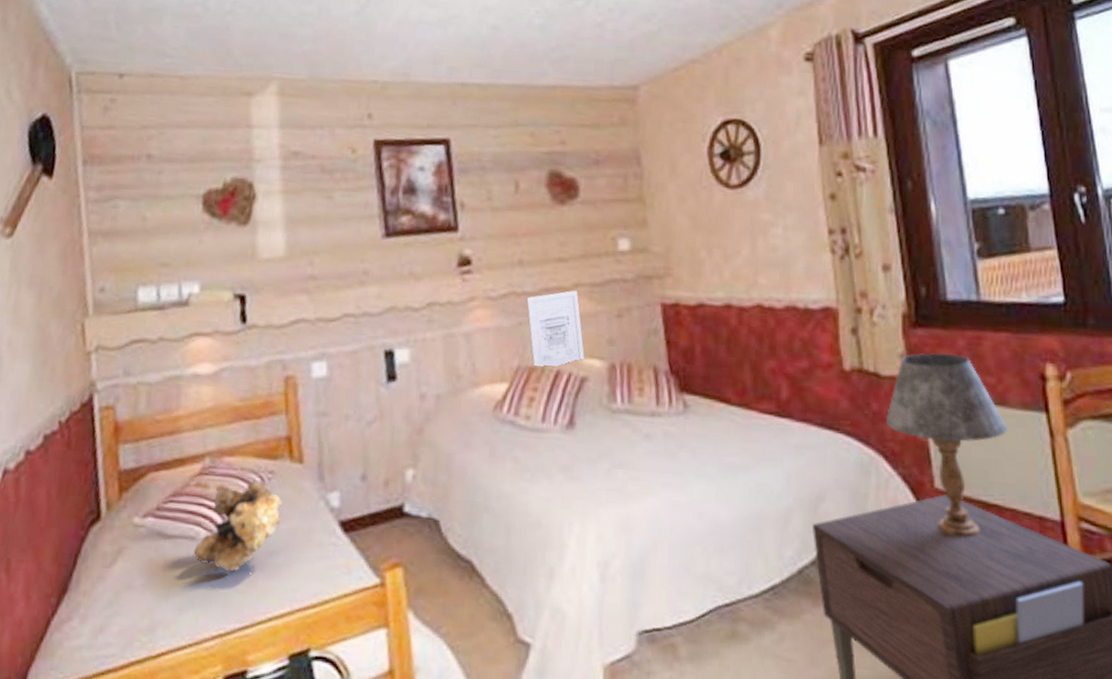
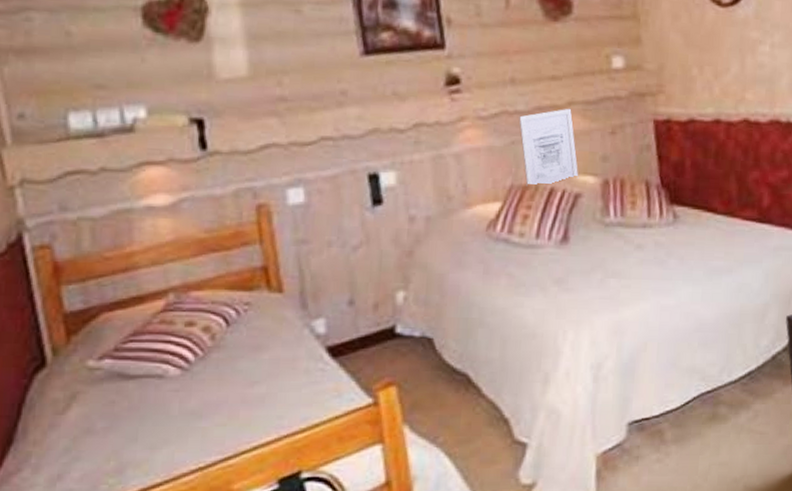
teddy bear: present [193,479,282,573] -> none [162,312,261,406]

